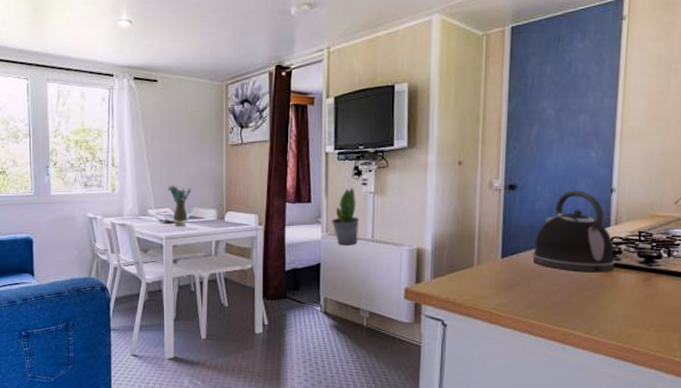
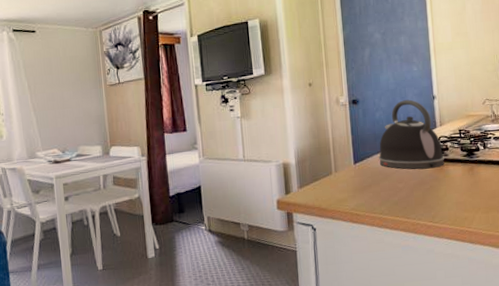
vase: present [168,184,192,226] -> none [54,126,77,165]
potted plant: present [332,187,360,245] -> none [206,114,232,167]

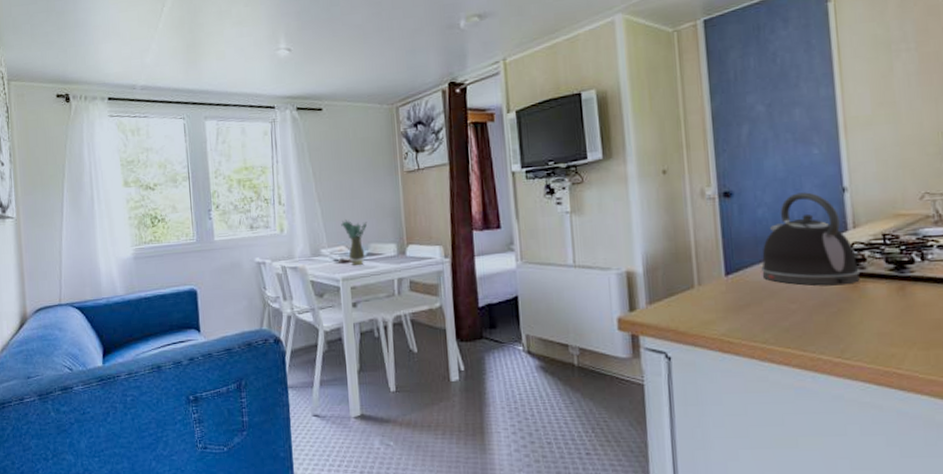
vase: none [54,126,77,165] -> present [341,219,368,265]

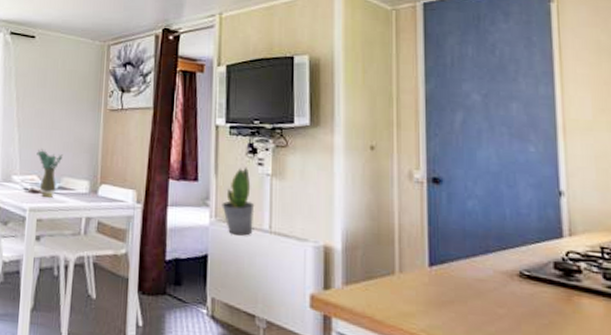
potted plant: none [526,208,558,274] -> present [222,167,255,236]
kettle: present [760,192,861,286] -> none [467,189,576,296]

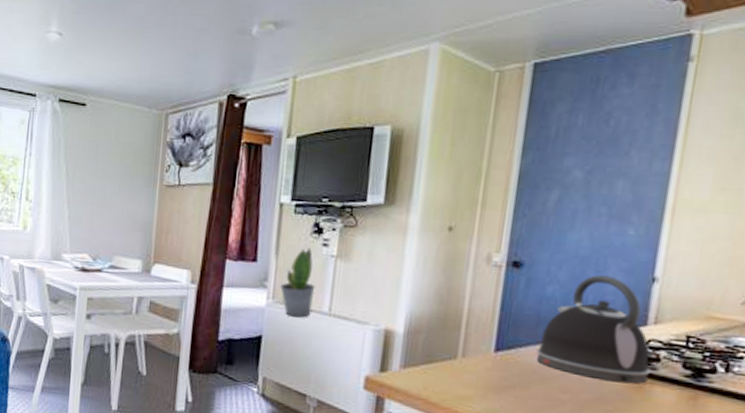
vase: present [36,149,64,198] -> none [87,226,116,277]
kettle: none [467,189,576,296] -> present [535,275,651,384]

